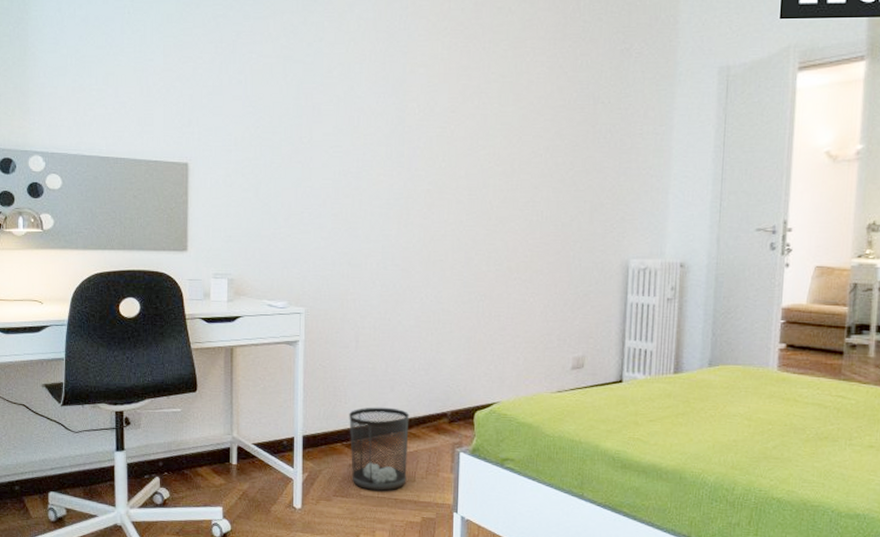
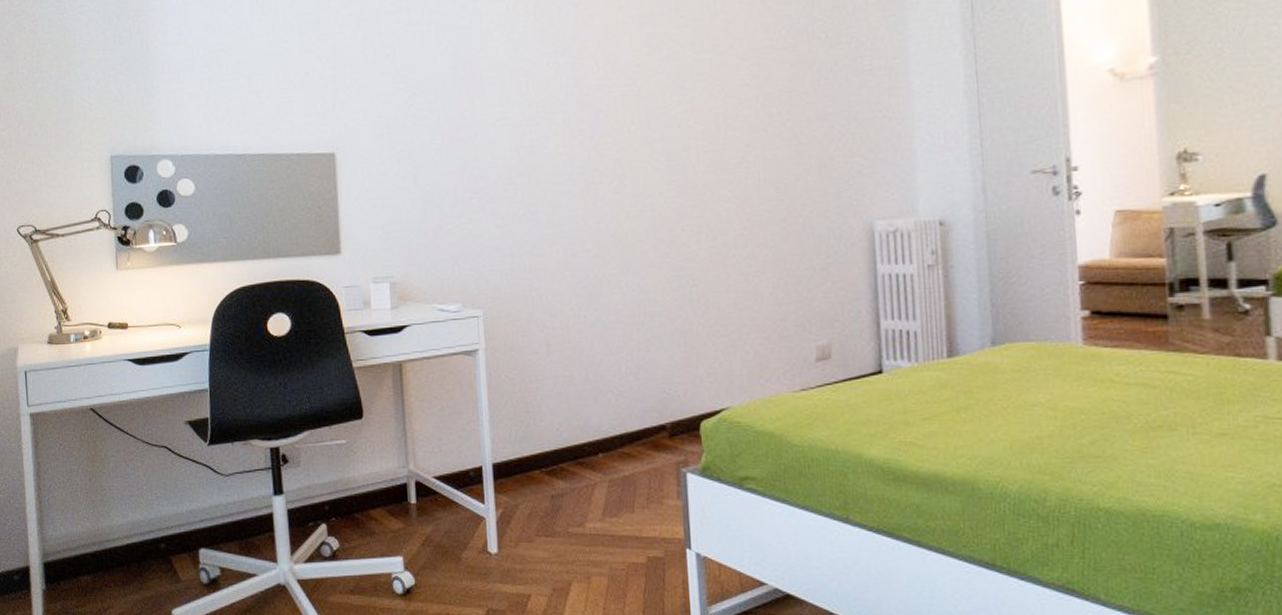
waste bin: present [349,407,410,491] -> none [546,423,624,526]

